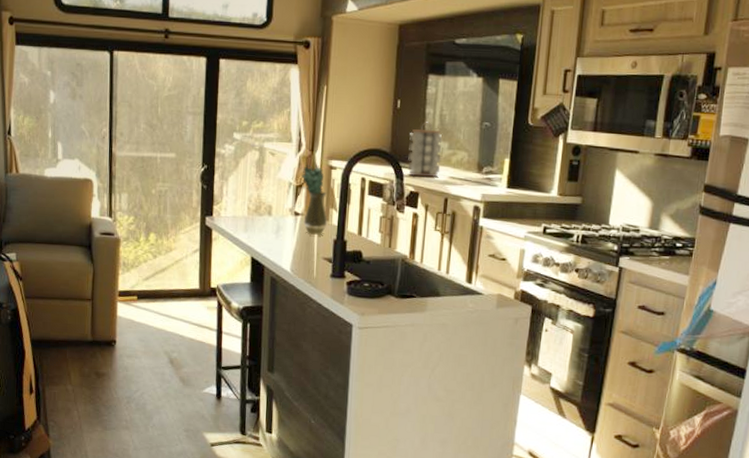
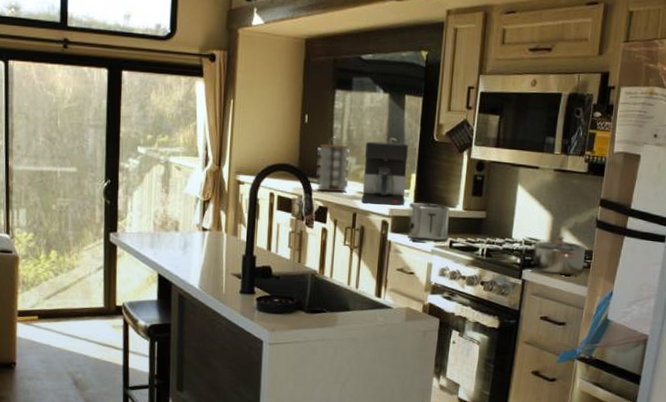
vase: present [301,162,328,236] -> none [209,177,236,252]
coffee maker: none [453,126,502,191] -> present [362,141,408,206]
toaster: none [499,188,544,229] -> present [407,203,450,243]
cooking pot: none [630,222,689,264] -> present [532,236,586,276]

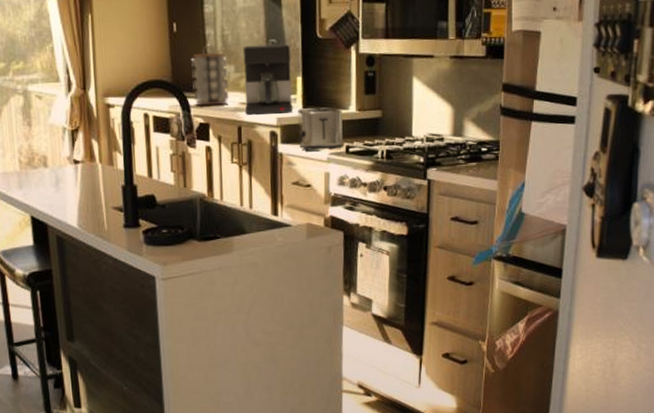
cooking pot: present [532,236,586,276] -> none [435,128,493,171]

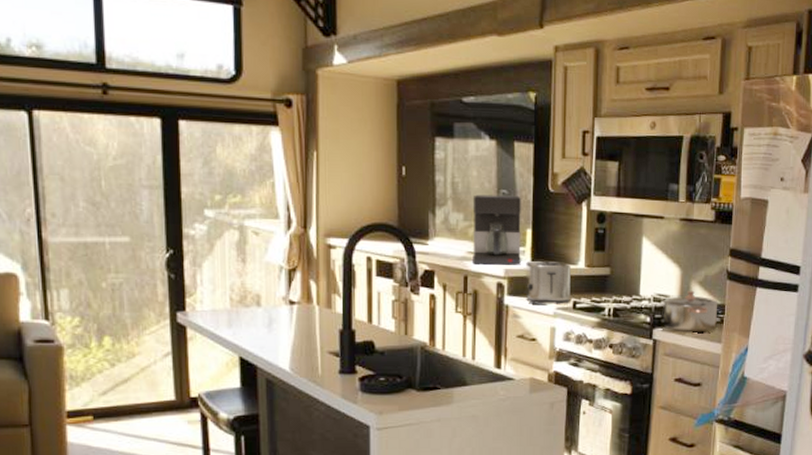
spice rack: present [191,44,230,106] -> none [419,191,457,254]
cooking pot: none [435,128,493,171] -> present [662,290,718,333]

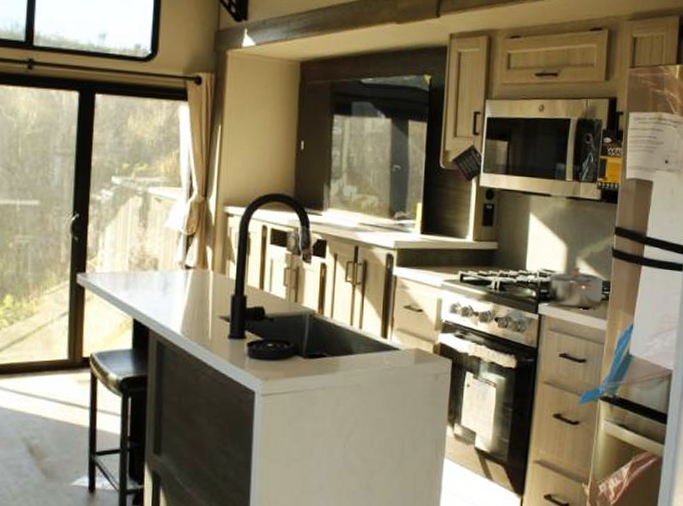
coffee maker: present [472,194,521,265] -> none [364,169,413,237]
toaster: present [525,260,571,304] -> none [414,234,459,277]

